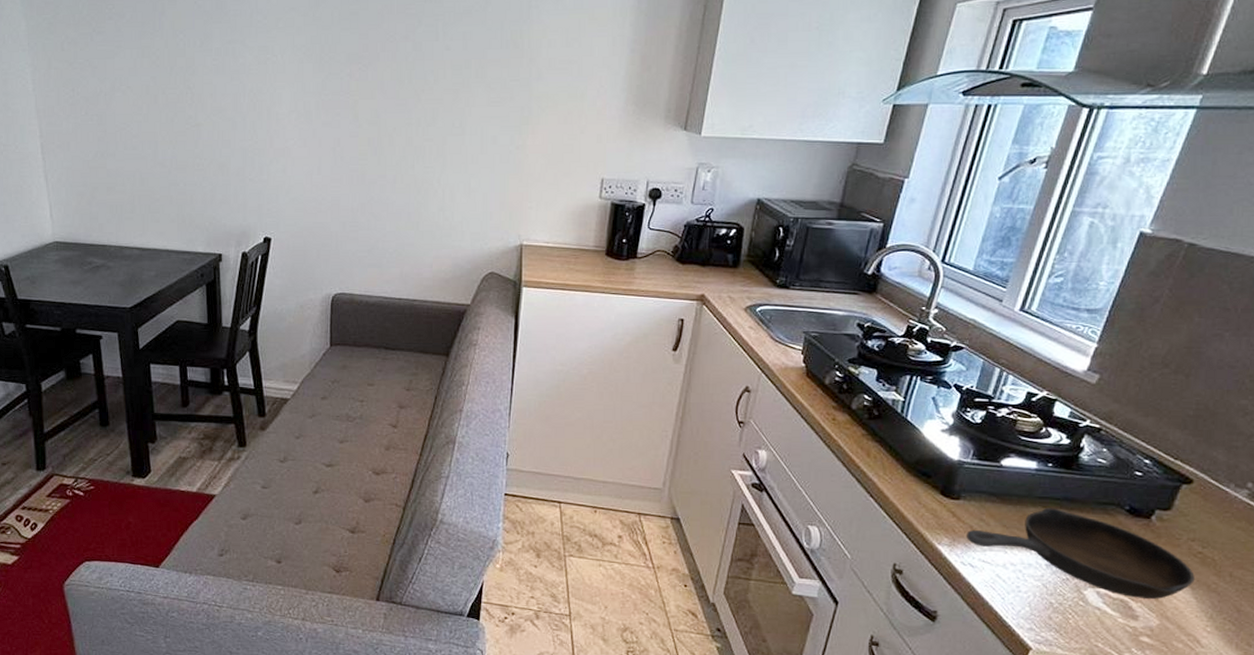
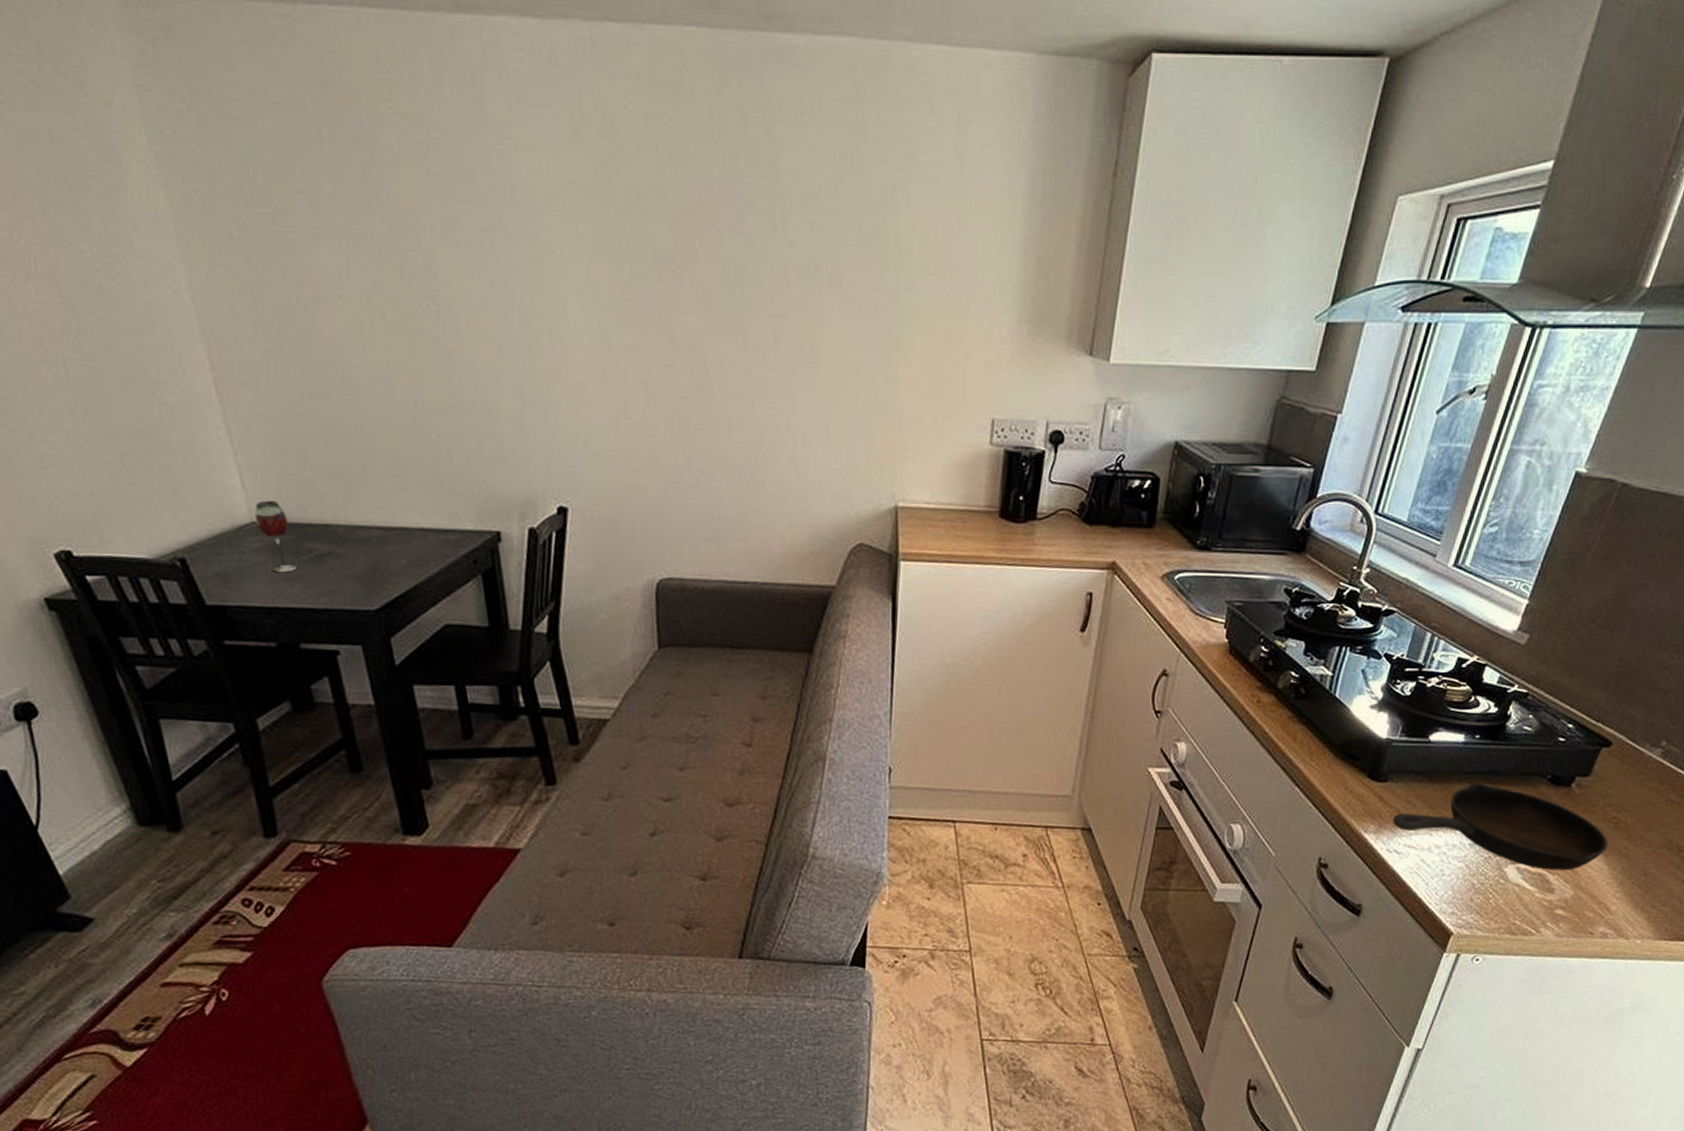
wineglass: none [56,227,81,278] -> present [254,500,299,573]

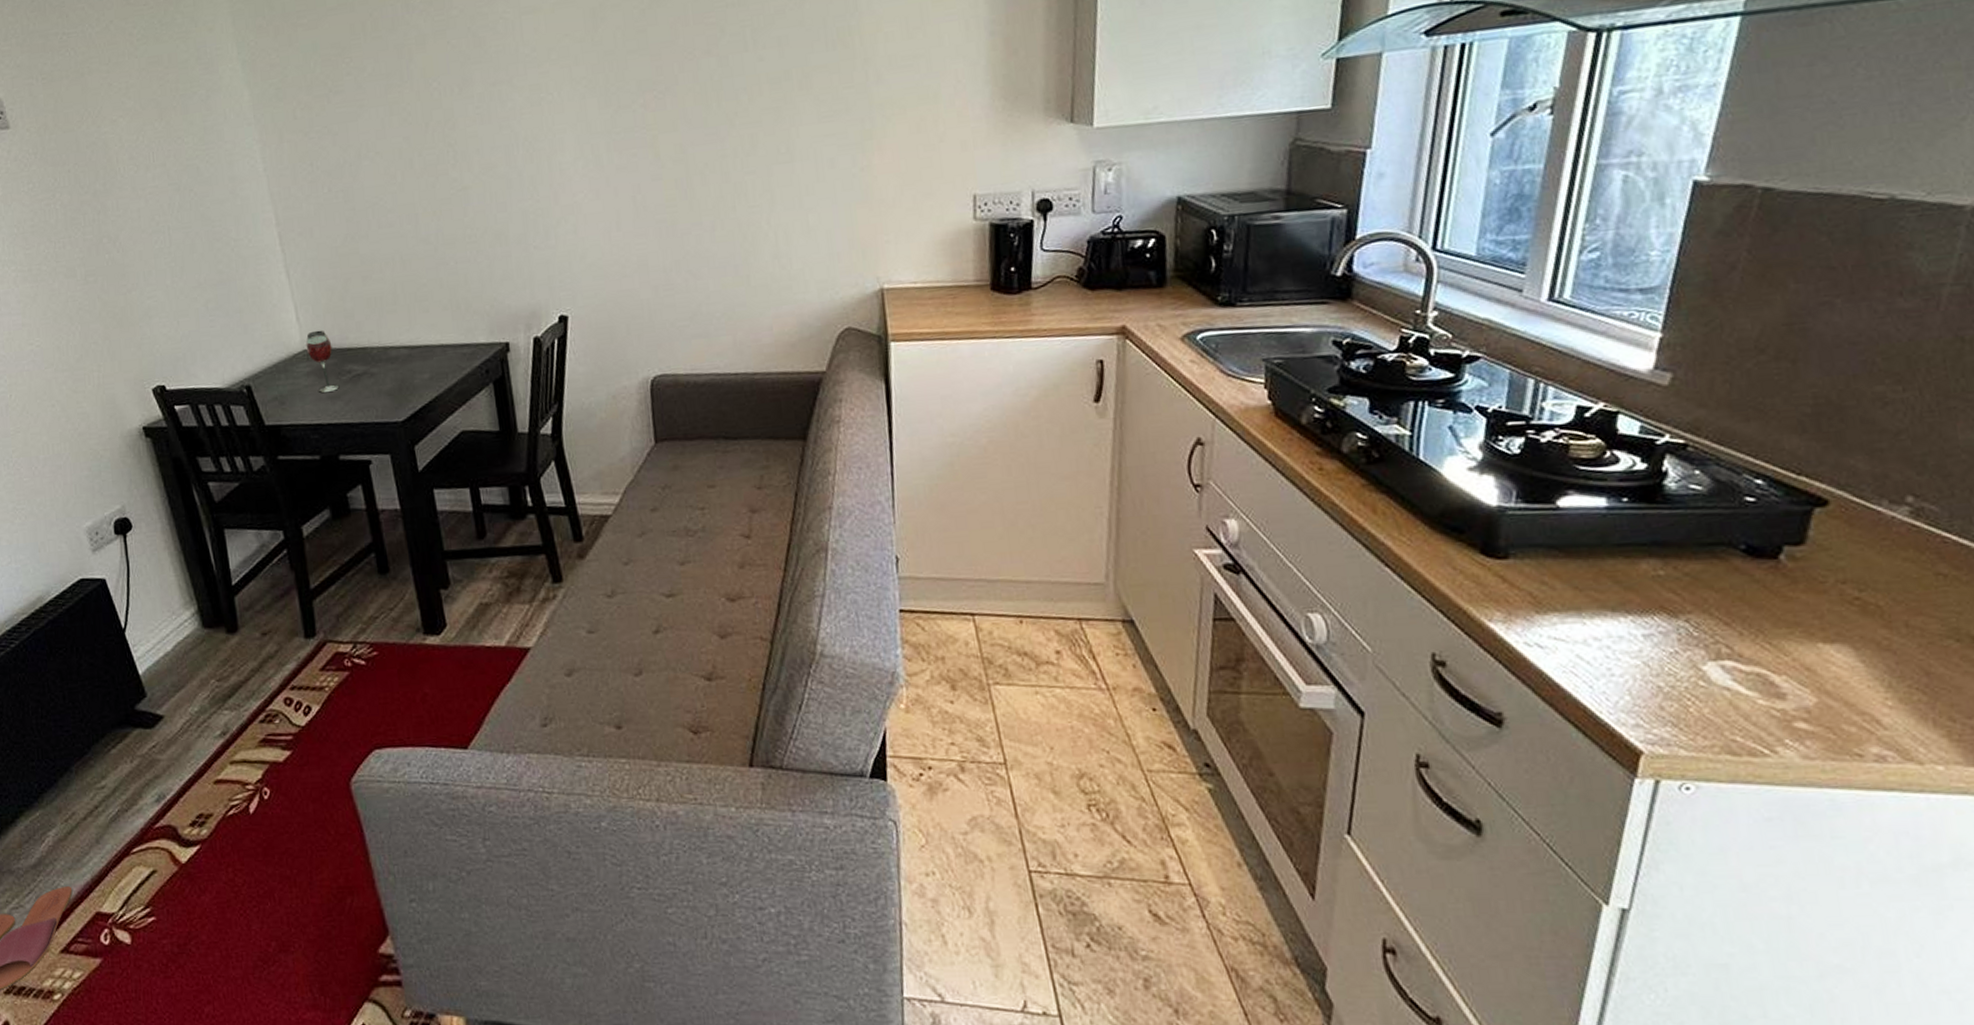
frying pan: present [1393,783,1608,870] -> none [1525,557,1857,669]

